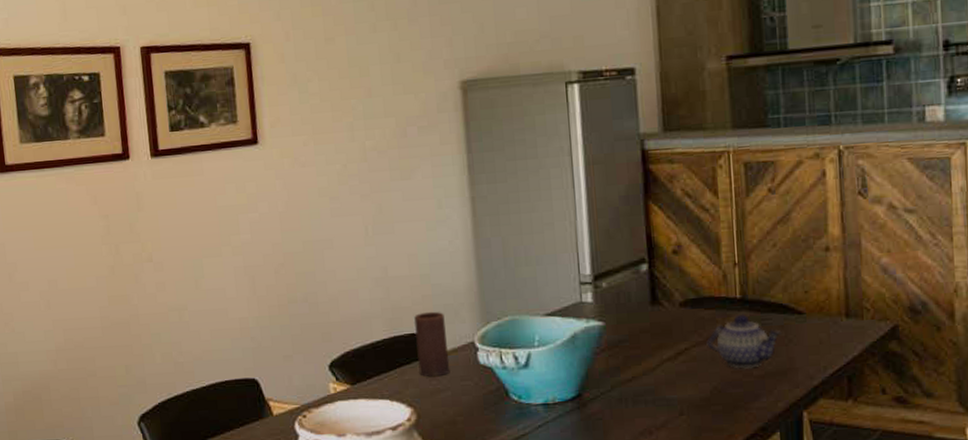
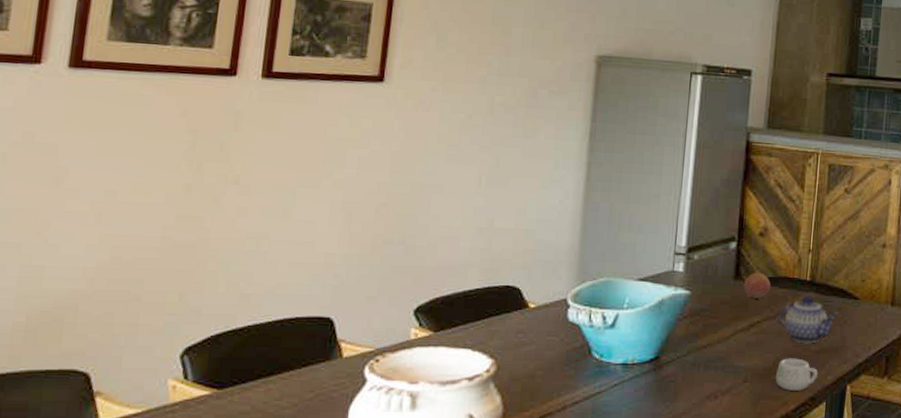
candle: present [414,311,450,378] -> none [507,266,542,330]
fruit: none [663,294,696,323] -> present [743,272,771,298]
teacup: none [715,385,765,422] -> present [775,358,818,391]

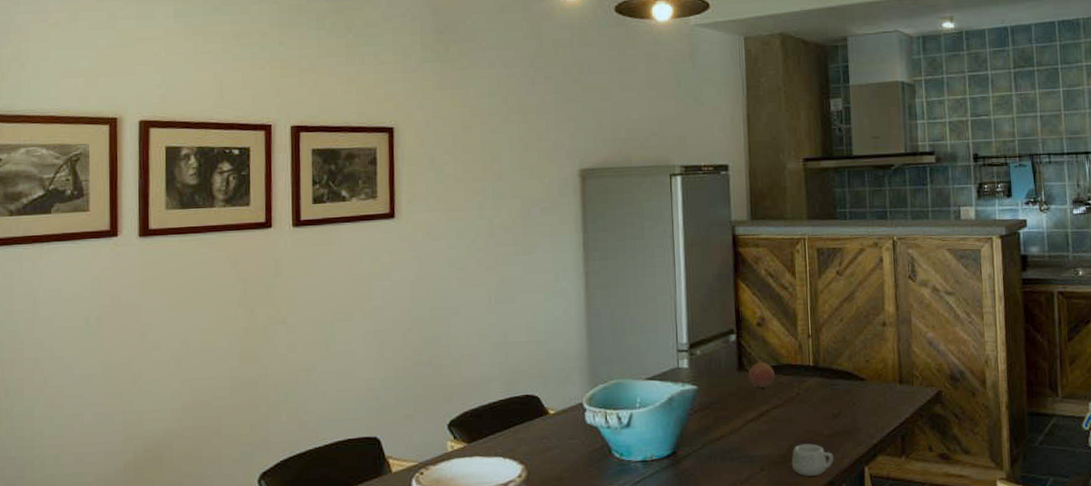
teapot: present [776,295,839,344] -> none [784,380,847,429]

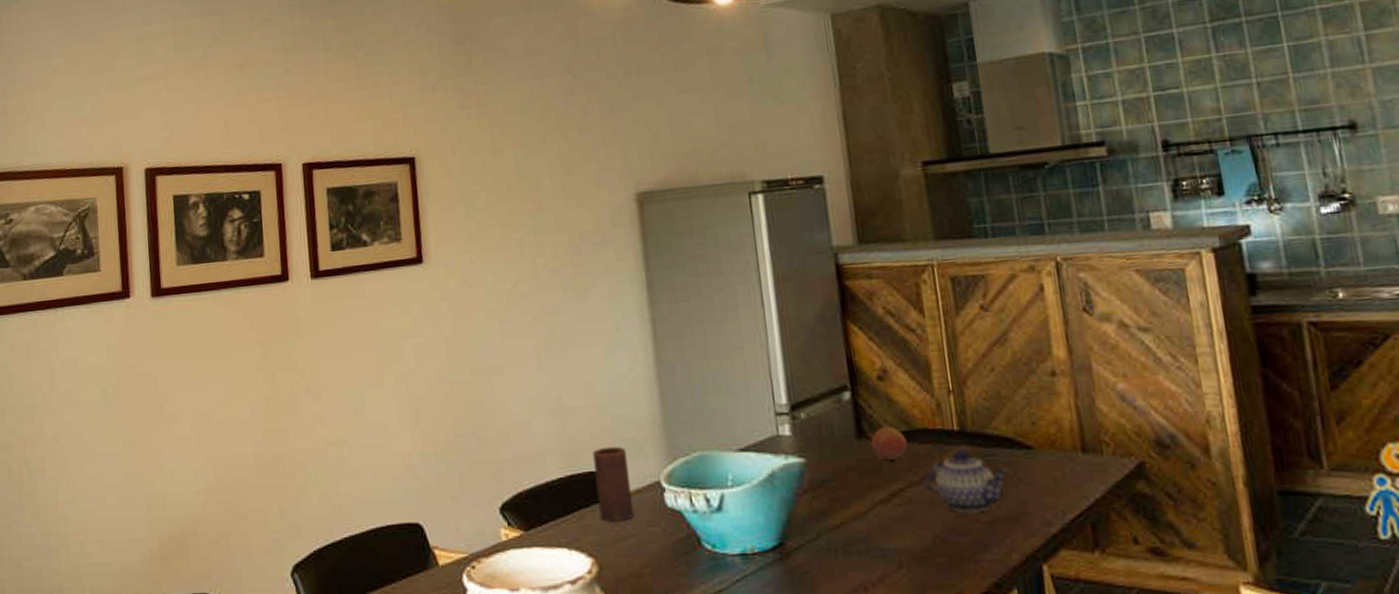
candle: none [529,374,560,436] -> present [593,446,635,523]
teapot: none [784,380,847,429] -> present [923,449,1010,514]
teacup: present [791,443,833,476] -> none [938,533,998,576]

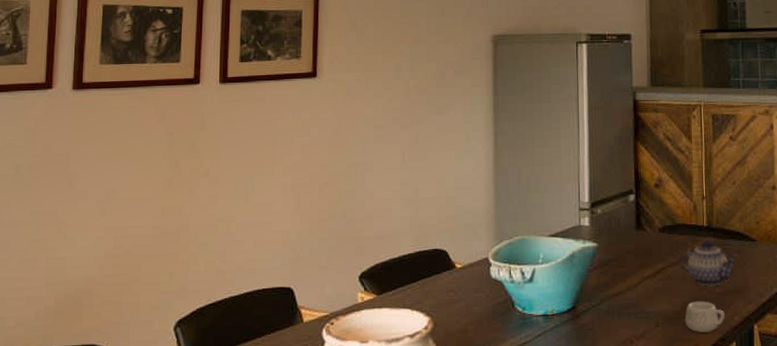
candle: present [593,446,635,523] -> none [438,229,466,289]
fruit: present [871,426,908,460] -> none [645,221,672,246]
teacup: none [938,533,998,576] -> present [685,301,725,333]

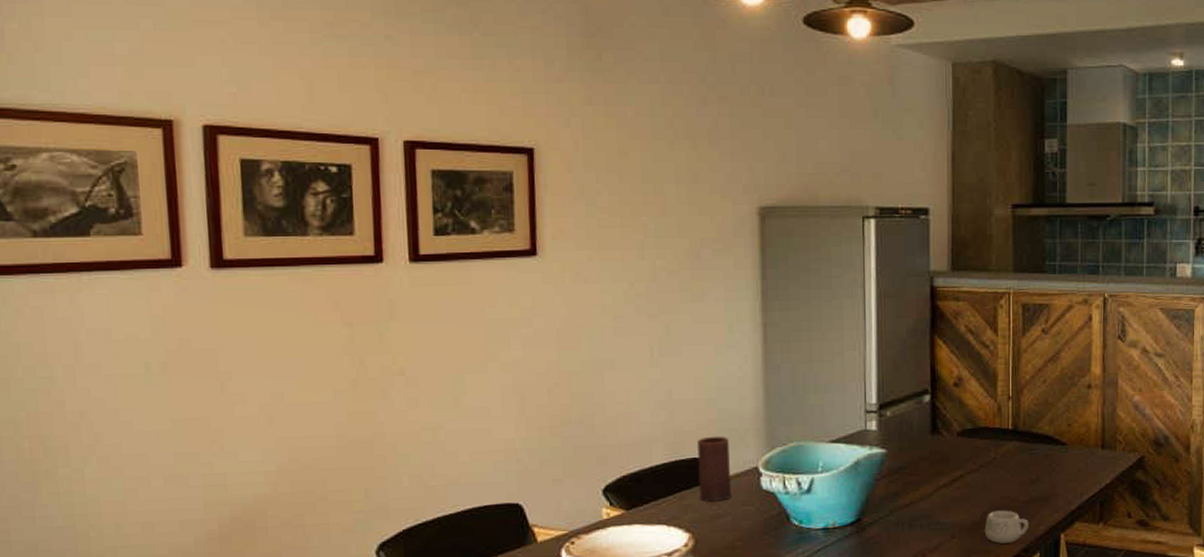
candle: none [438,229,466,289] -> present [697,436,732,503]
teapot: present [679,240,738,287] -> none [980,444,1046,495]

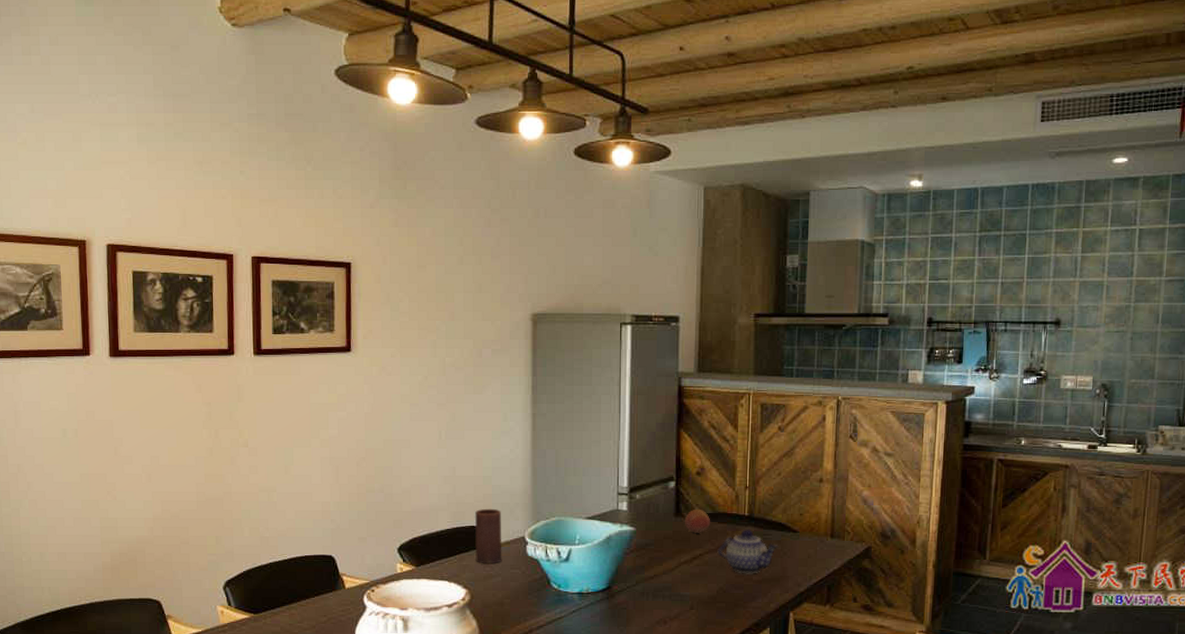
fruit: none [941,424,972,452] -> present [684,509,711,533]
teapot: none [980,444,1046,495] -> present [717,529,779,574]
teacup: present [984,510,1028,544] -> none [720,587,760,617]

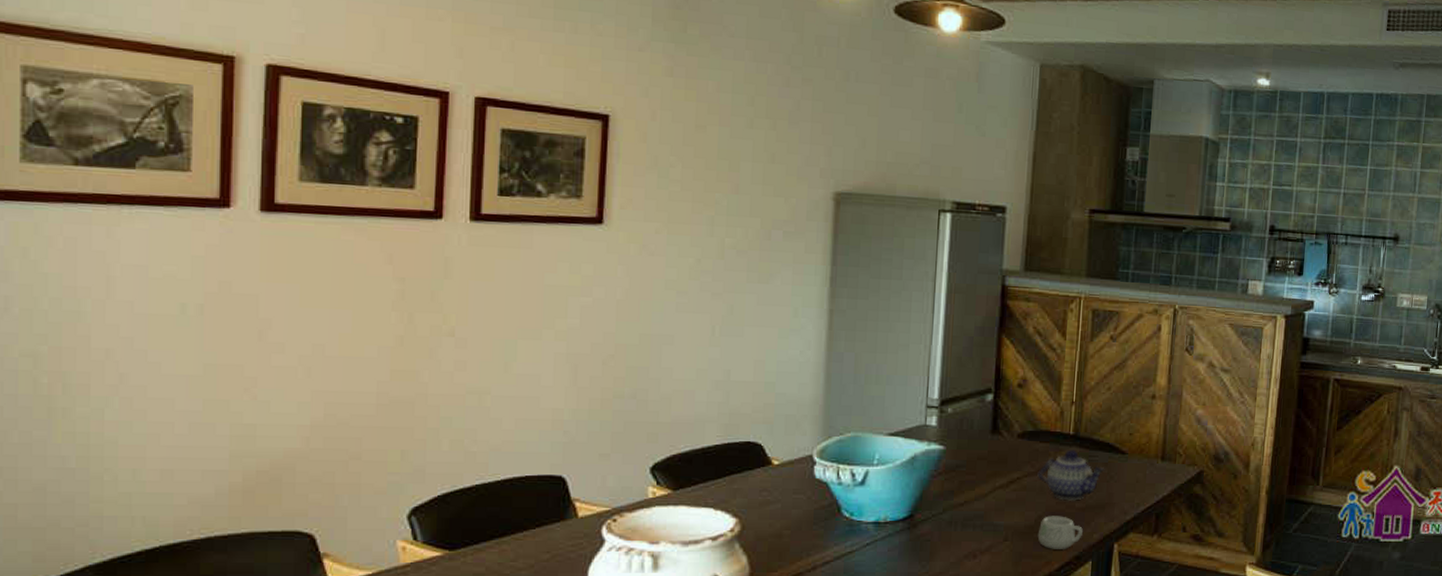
candle: present [475,508,502,564] -> none [750,420,785,488]
fruit: present [684,509,711,533] -> none [1001,425,1032,453]
teacup: none [720,587,760,617] -> present [1037,516,1083,549]

